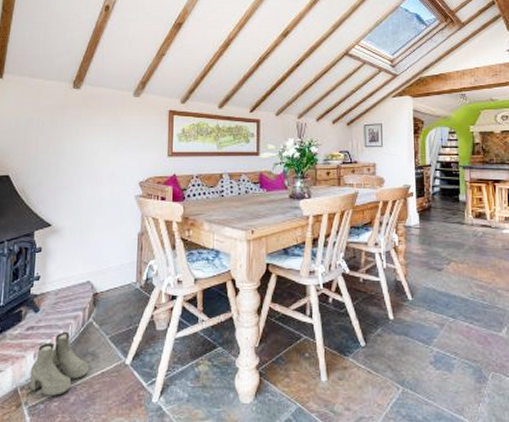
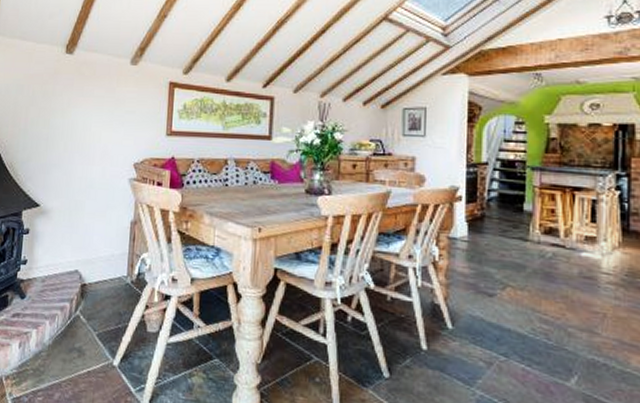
boots: present [29,331,89,396] -> none [14,322,75,391]

